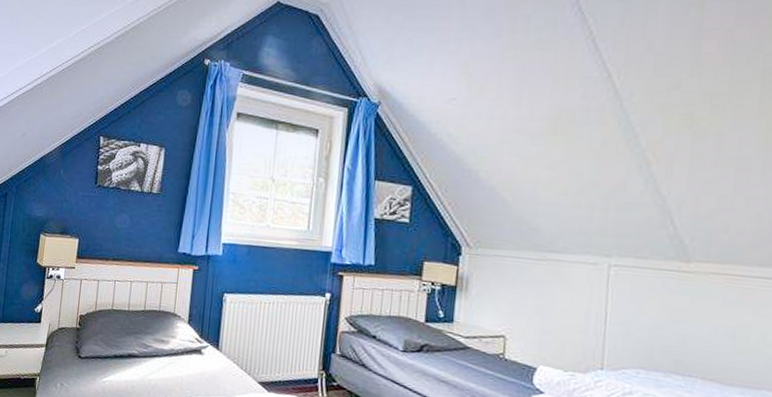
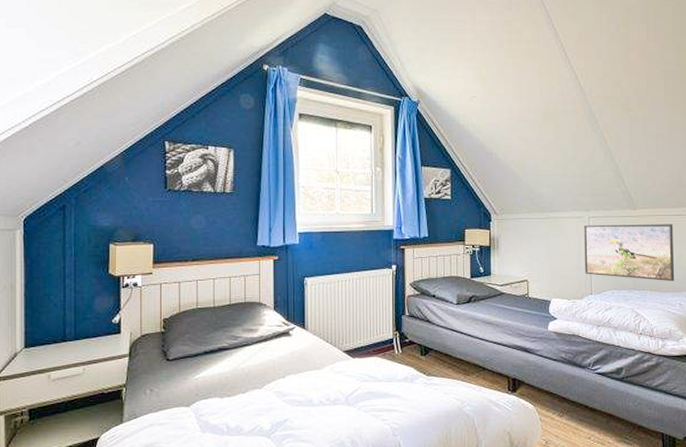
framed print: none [594,274,755,373] -> present [583,224,675,282]

